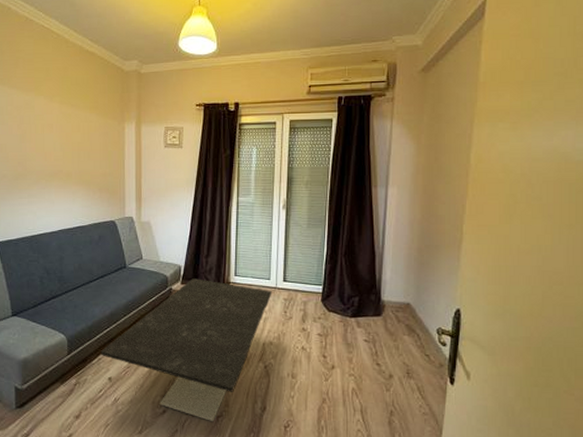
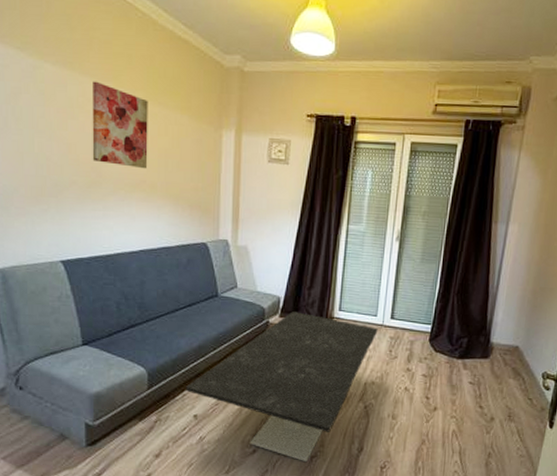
wall art: none [18,92,64,161] -> present [92,81,148,169]

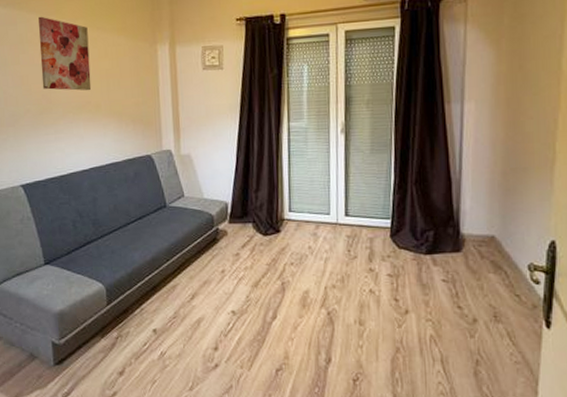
coffee table: present [185,311,378,462] -> none [142,216,333,375]

